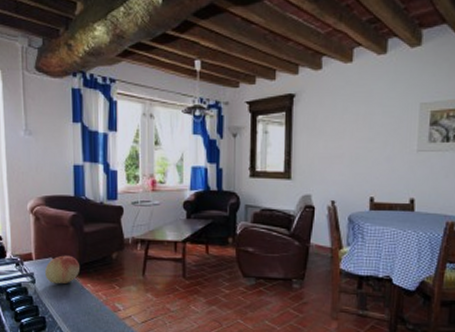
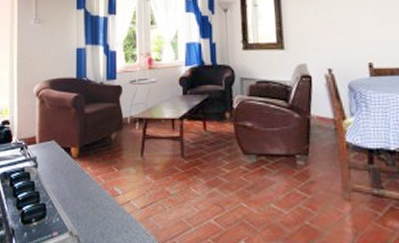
fruit: present [45,255,81,284] -> none [48,137,81,168]

